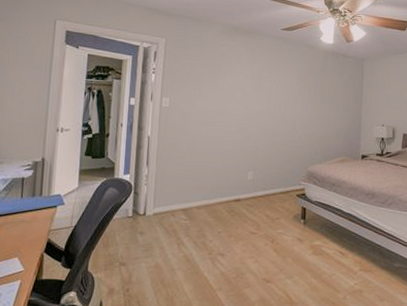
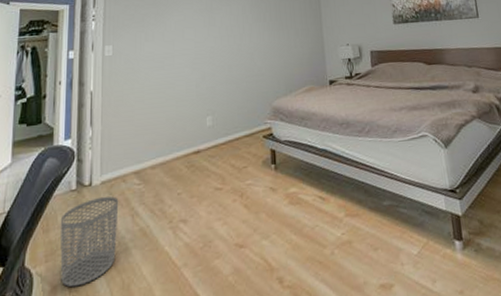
waste bin: none [117,226,168,293] -> present [60,196,119,287]

